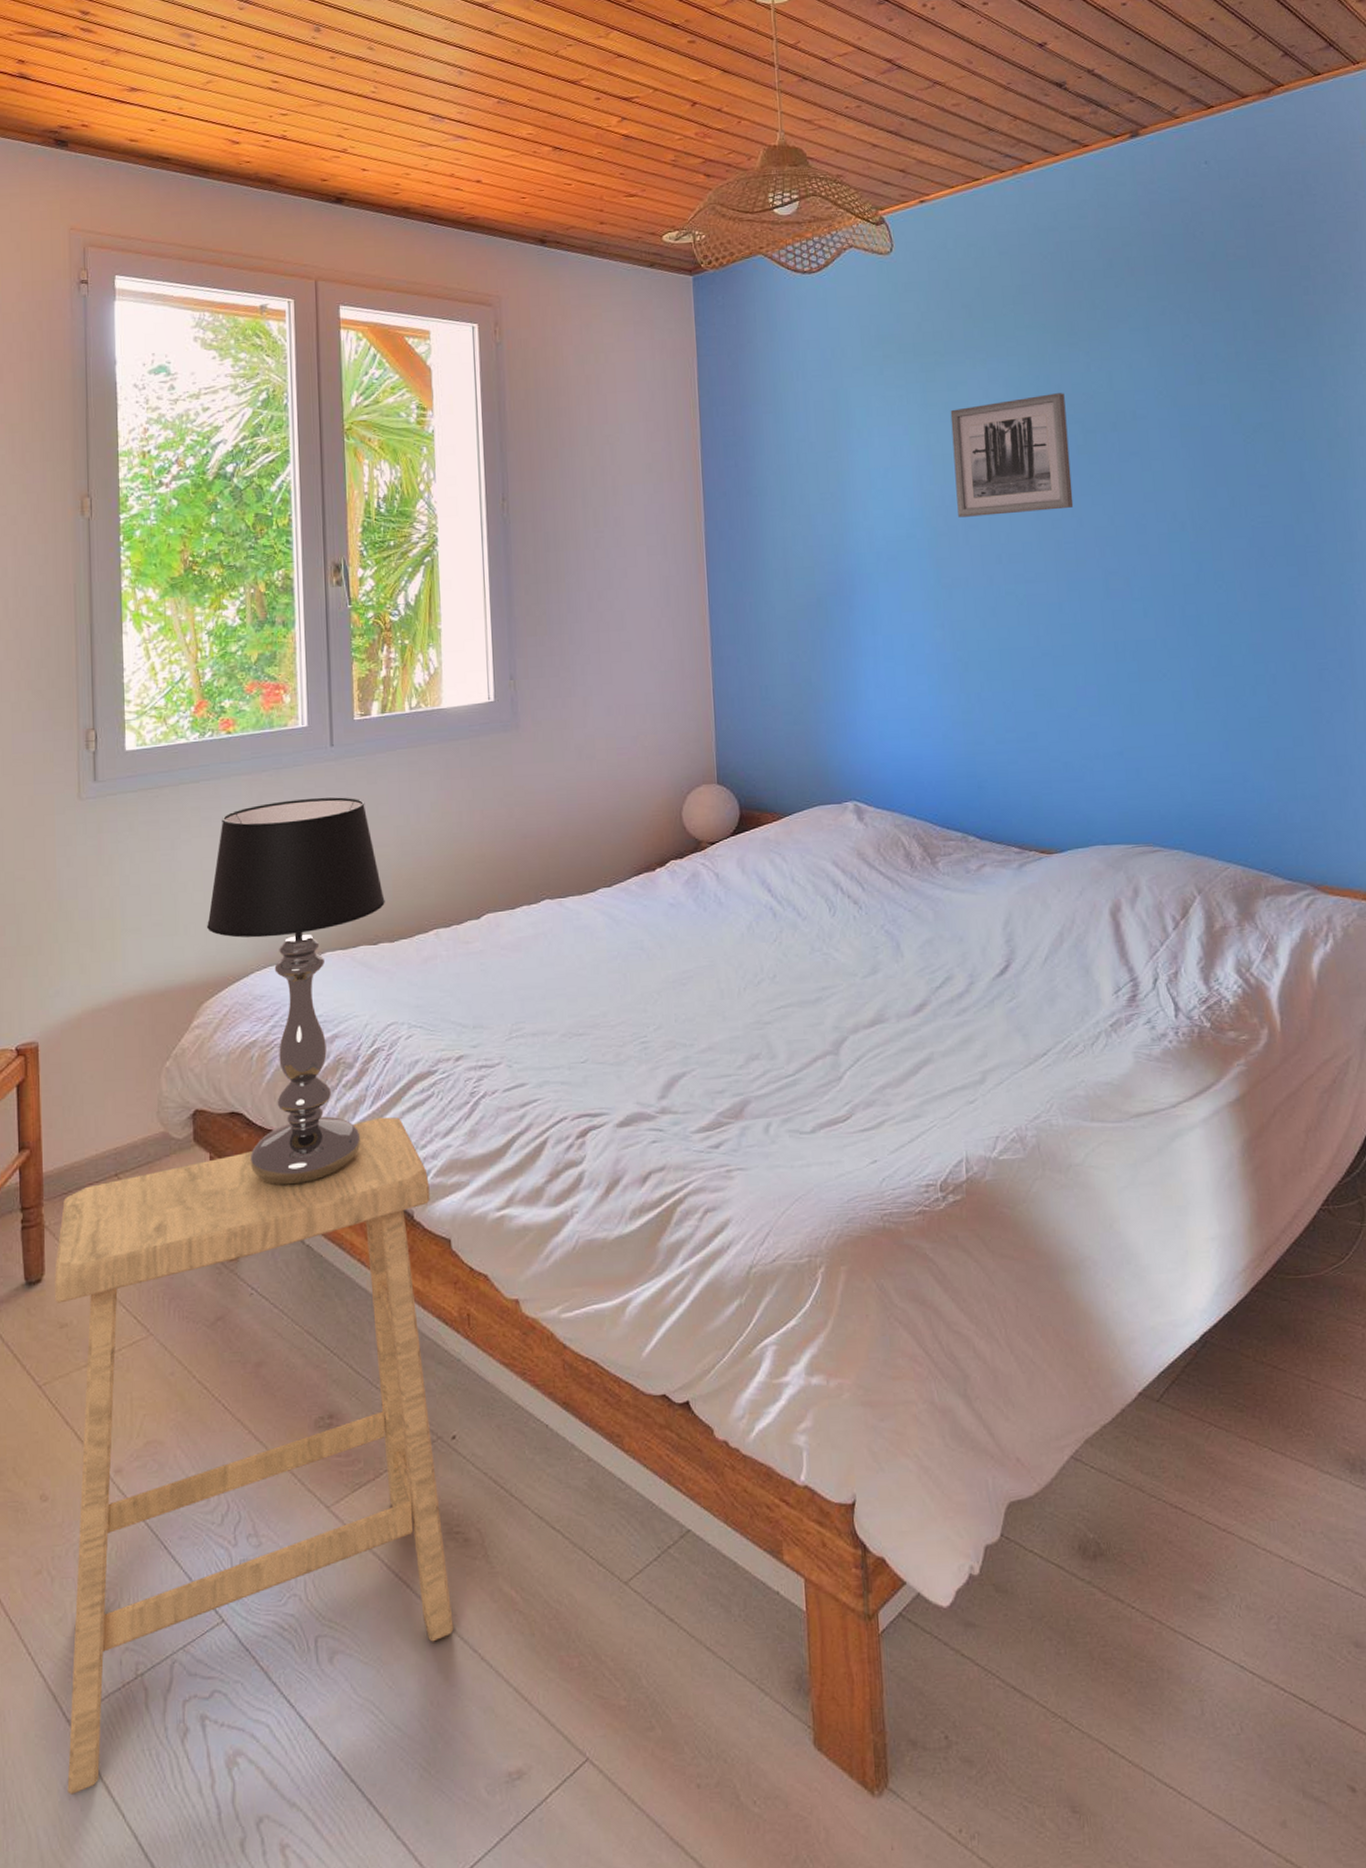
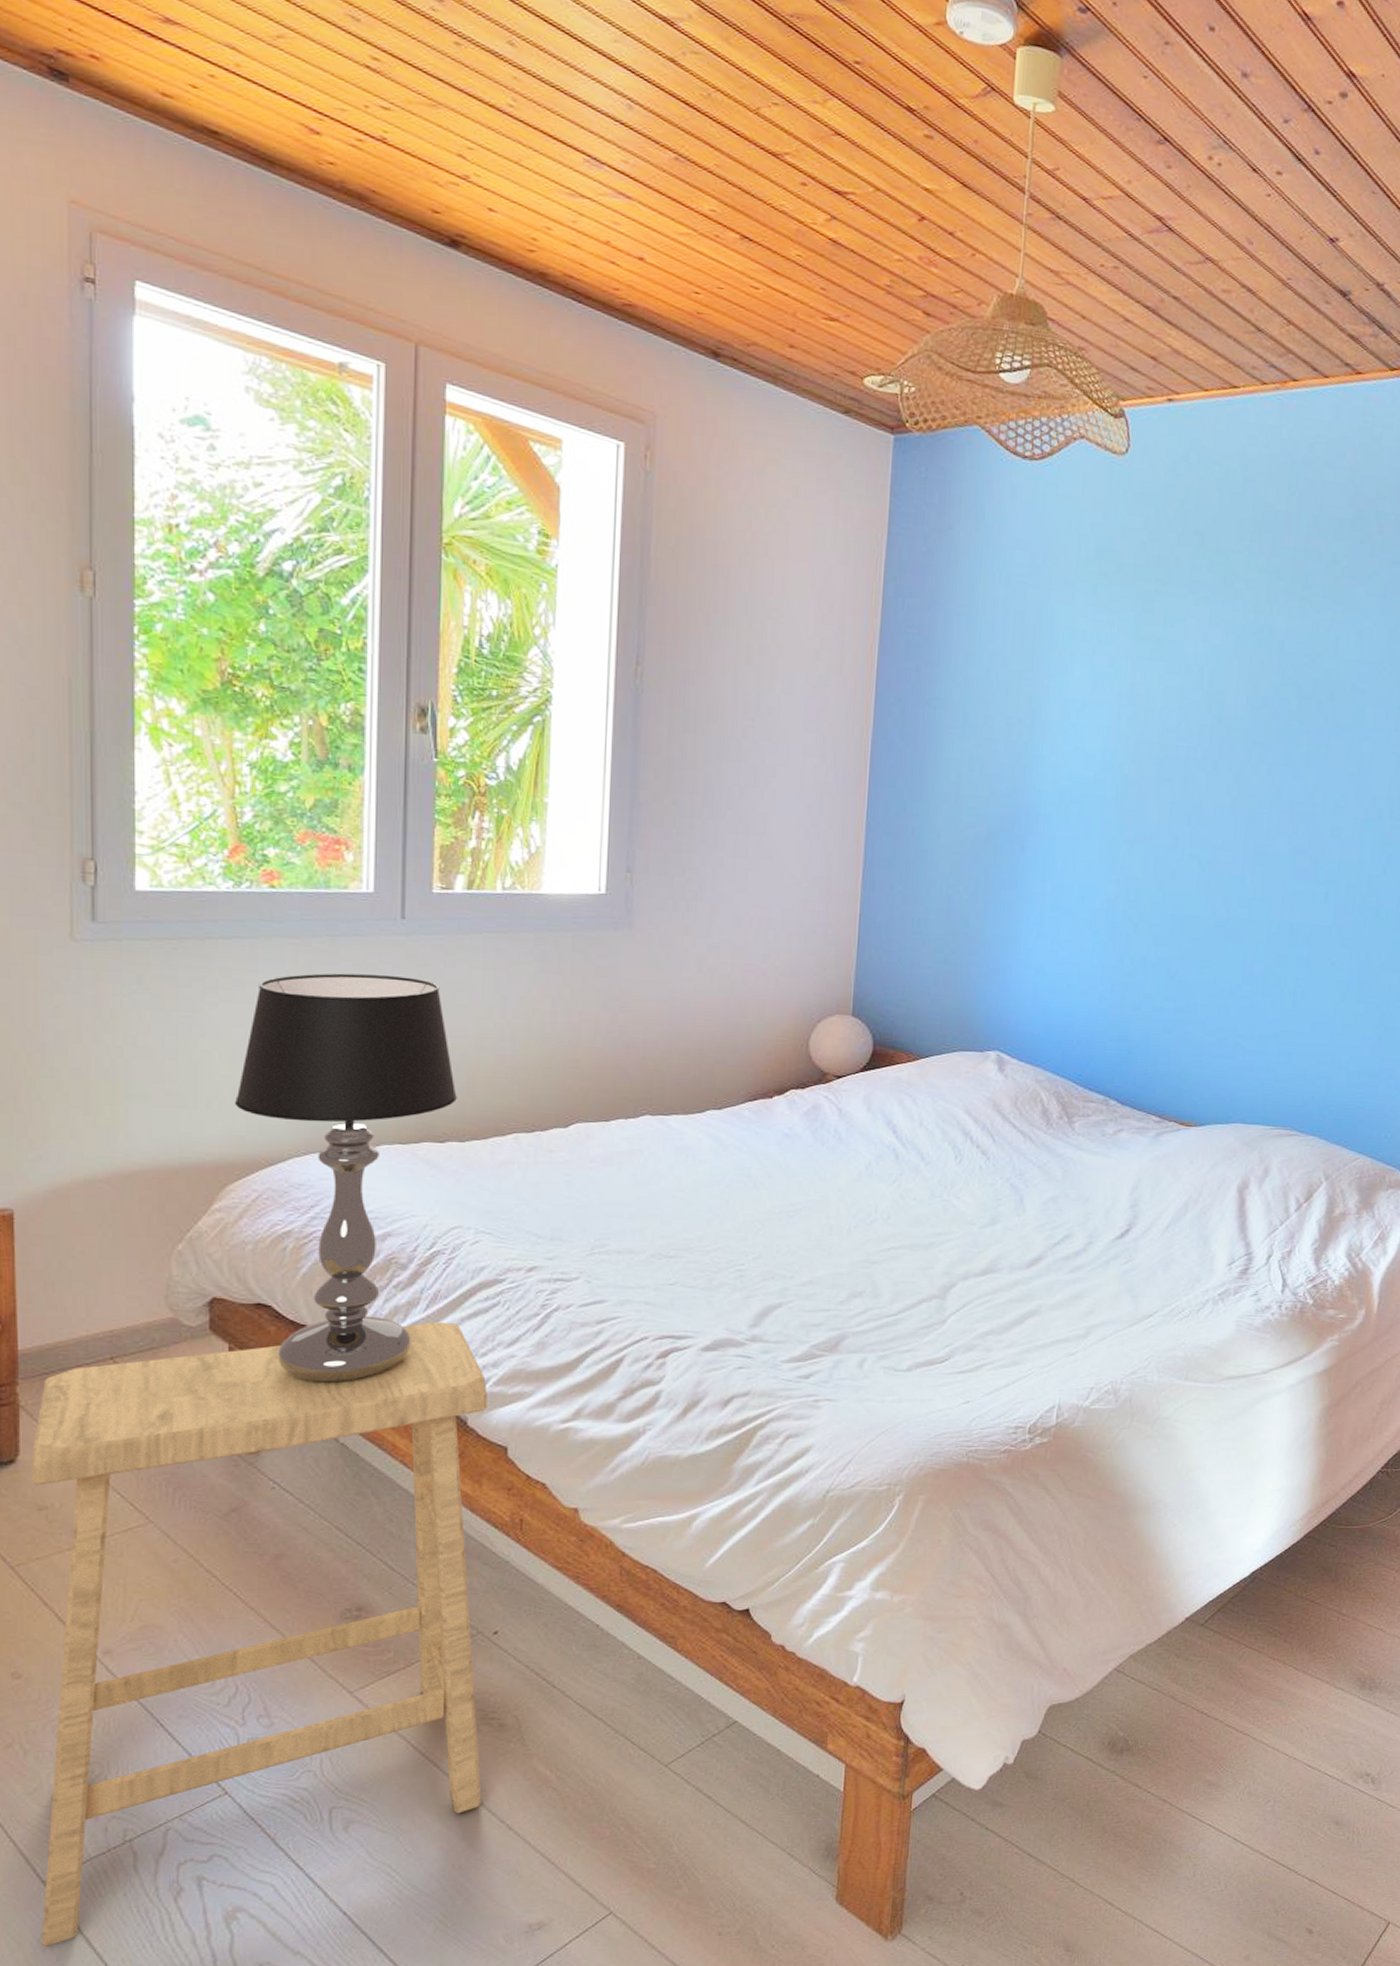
wall art: present [950,393,1074,518] -> none [1153,648,1287,777]

